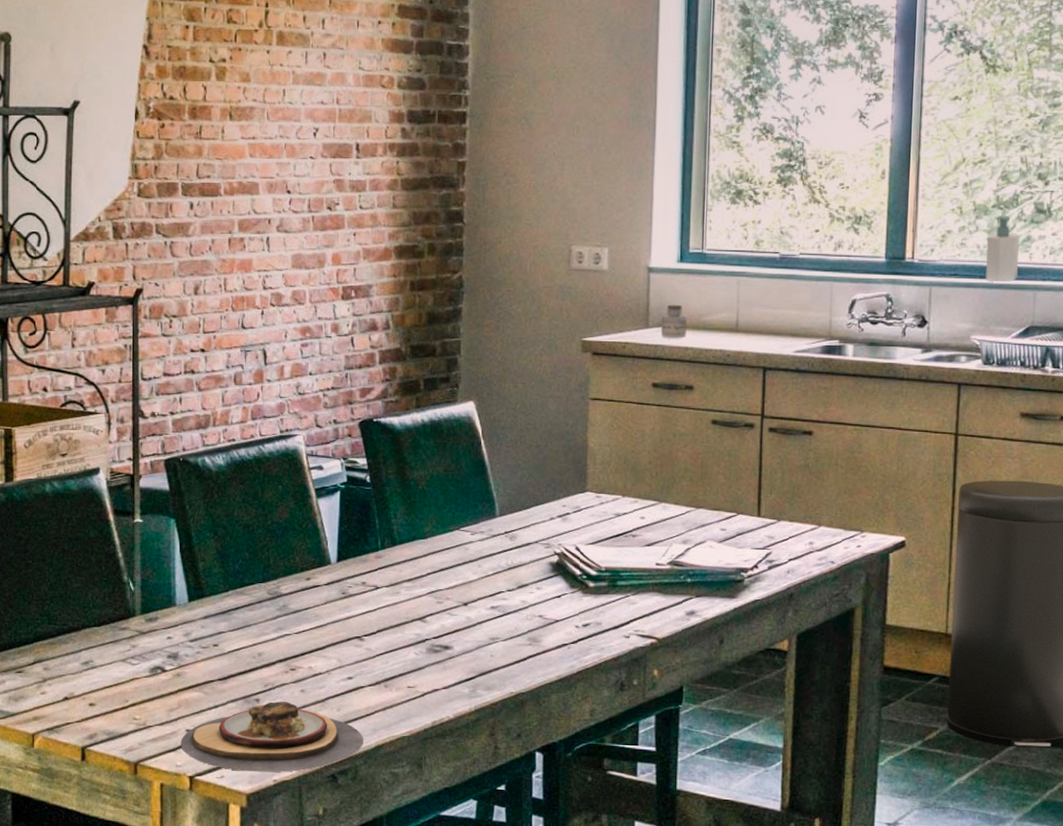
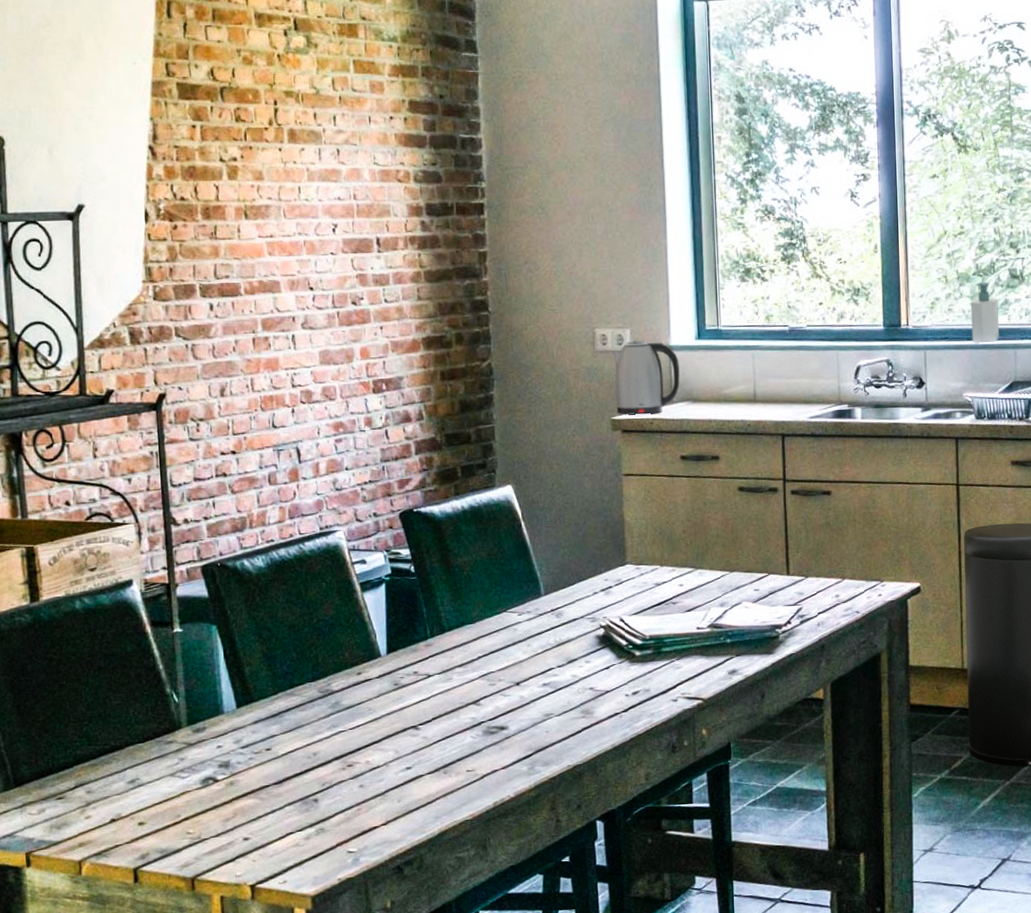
plate: present [181,701,363,773] -> none [239,799,427,874]
kettle: none [588,260,658,338] -> present [613,340,680,415]
jar: present [661,304,687,339] -> none [685,379,709,413]

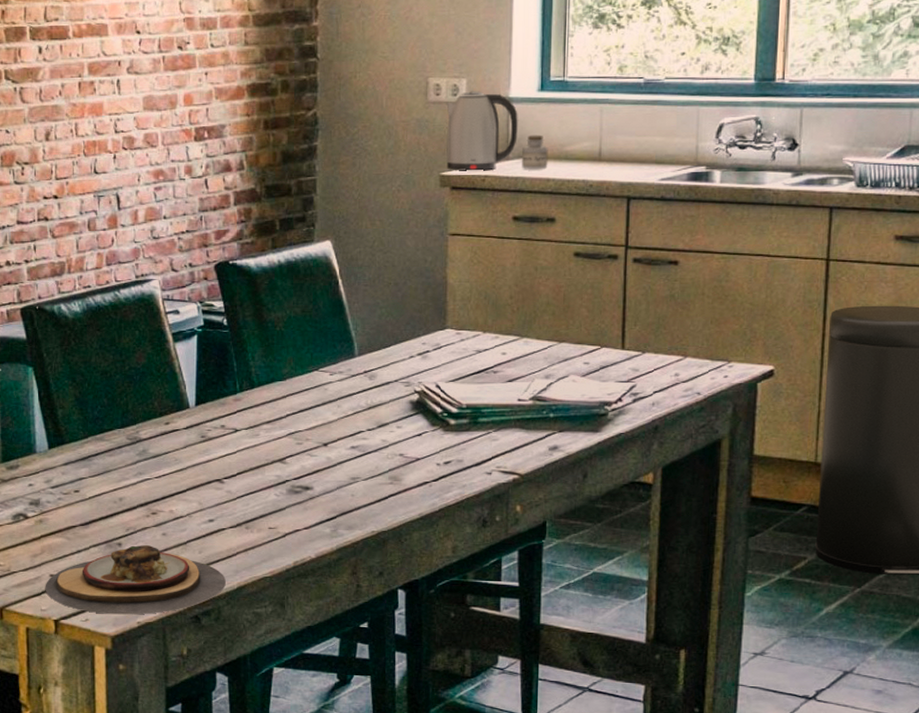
plate: none [239,799,427,874] -> present [45,545,226,615]
jar: none [685,379,709,413] -> present [522,135,548,170]
soap bottle: present [970,282,1000,344] -> none [860,31,895,102]

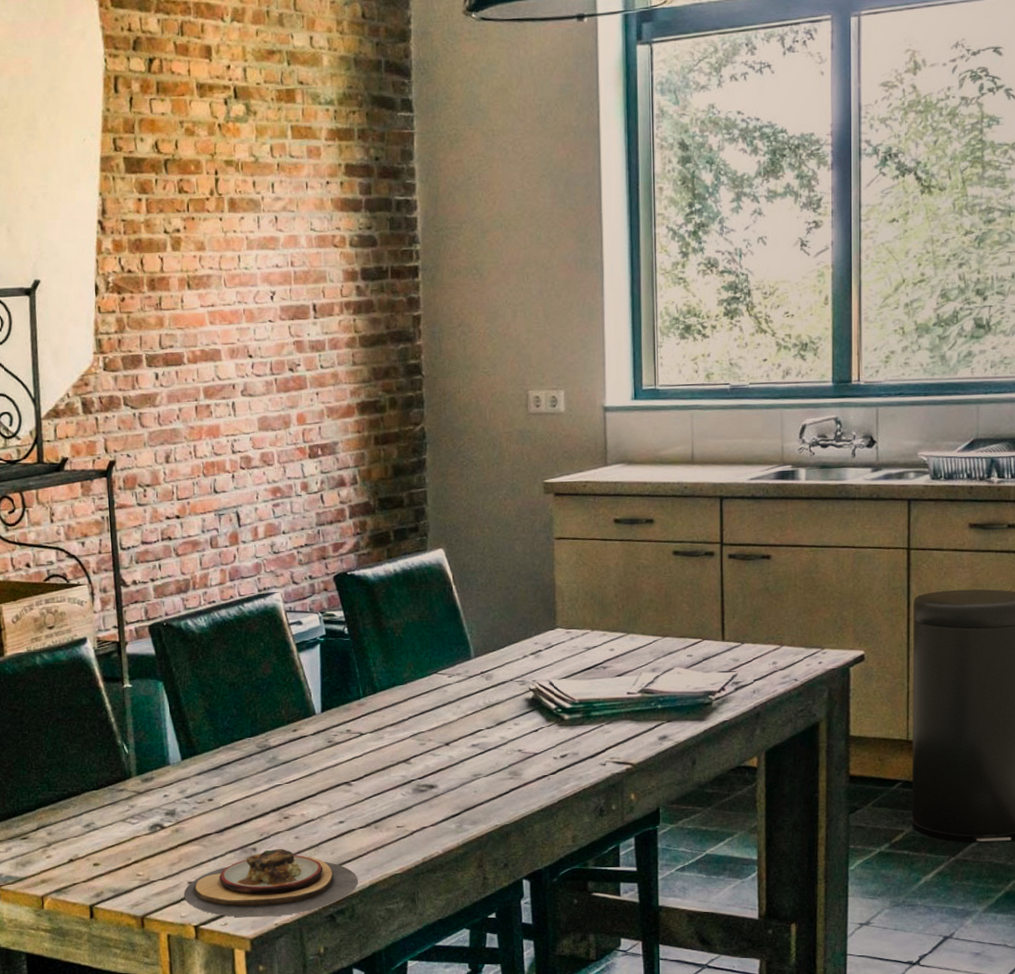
kettle: present [446,91,518,171] -> none [546,401,615,478]
jar: present [522,135,548,170] -> none [620,441,644,475]

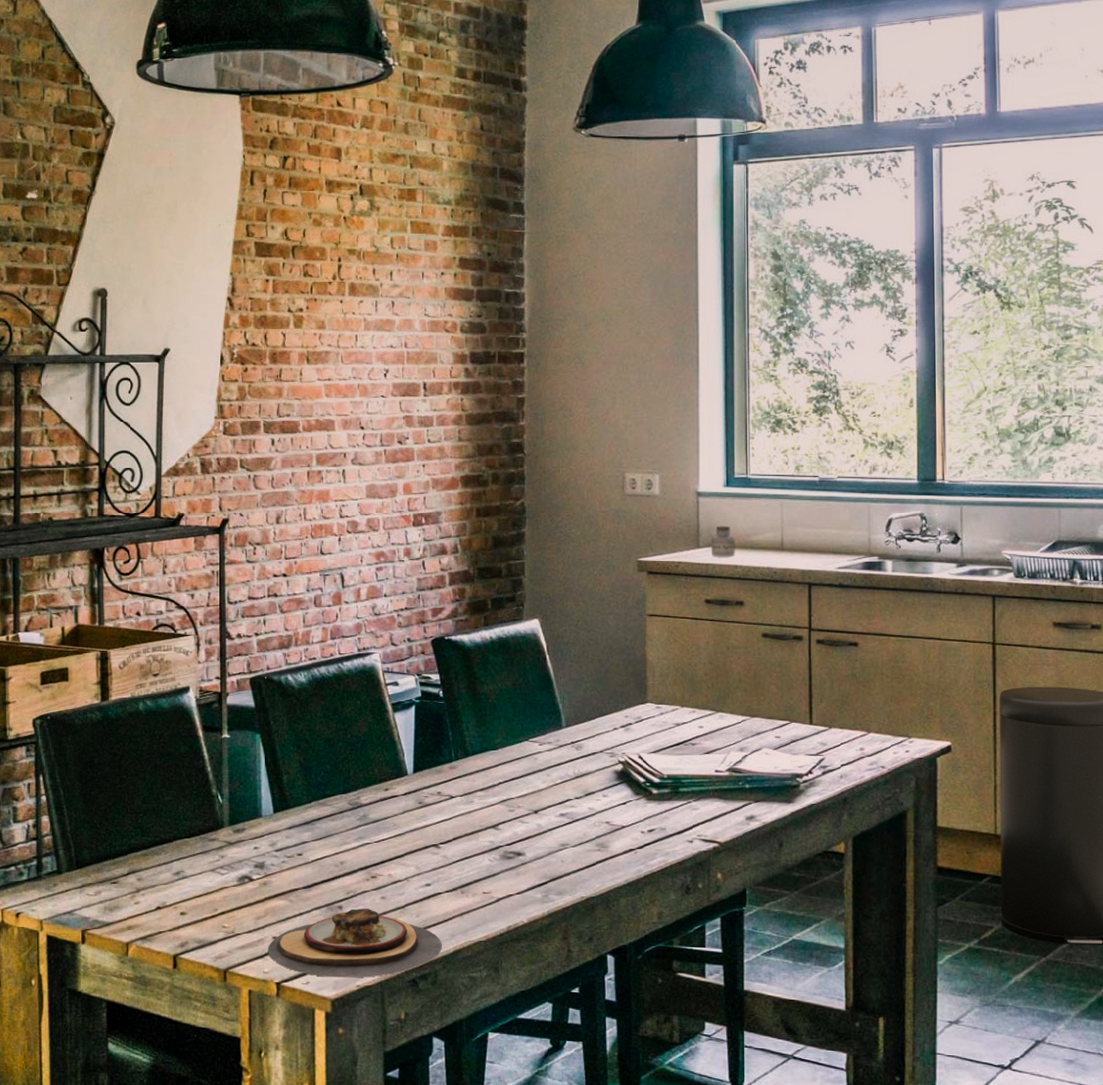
jar: none [620,441,644,475] -> present [712,526,735,558]

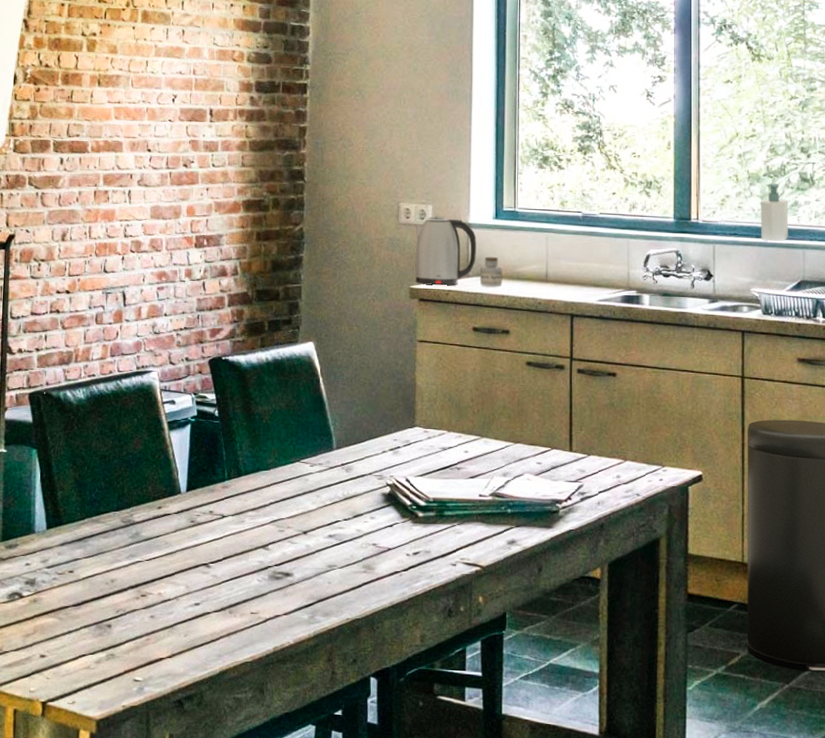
plate: present [268,908,442,978] -> none [35,627,209,698]
kettle: none [641,485,707,558] -> present [415,216,476,286]
soap bottle: none [1011,439,1043,501] -> present [760,183,789,242]

